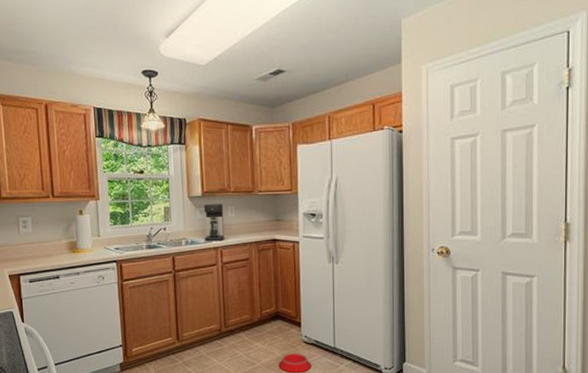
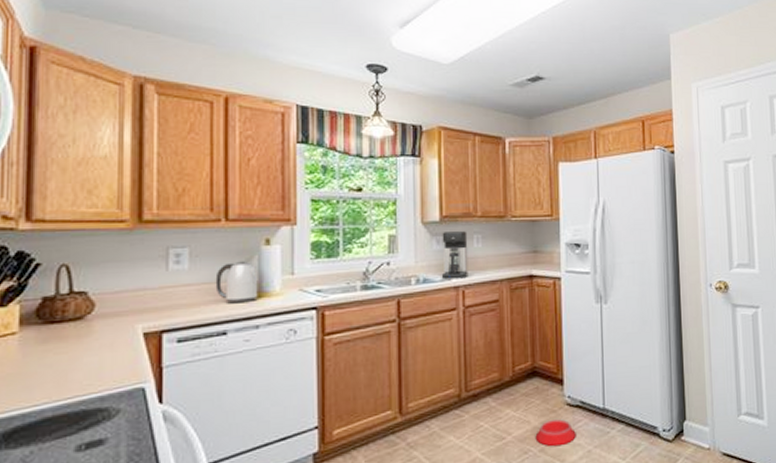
kettle: none [49,226,77,257] -> present [215,260,258,304]

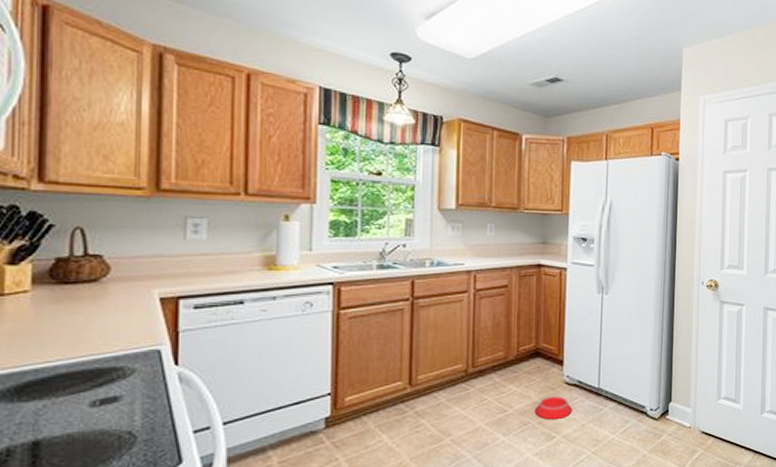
kettle: present [215,260,258,304] -> none [233,234,276,275]
coffee maker: present [441,231,468,280] -> none [454,219,482,264]

